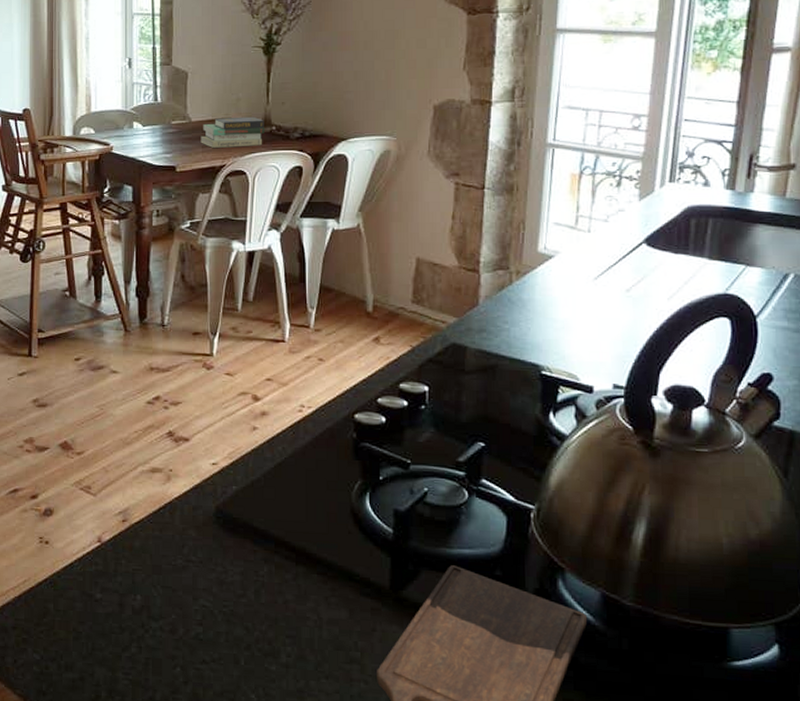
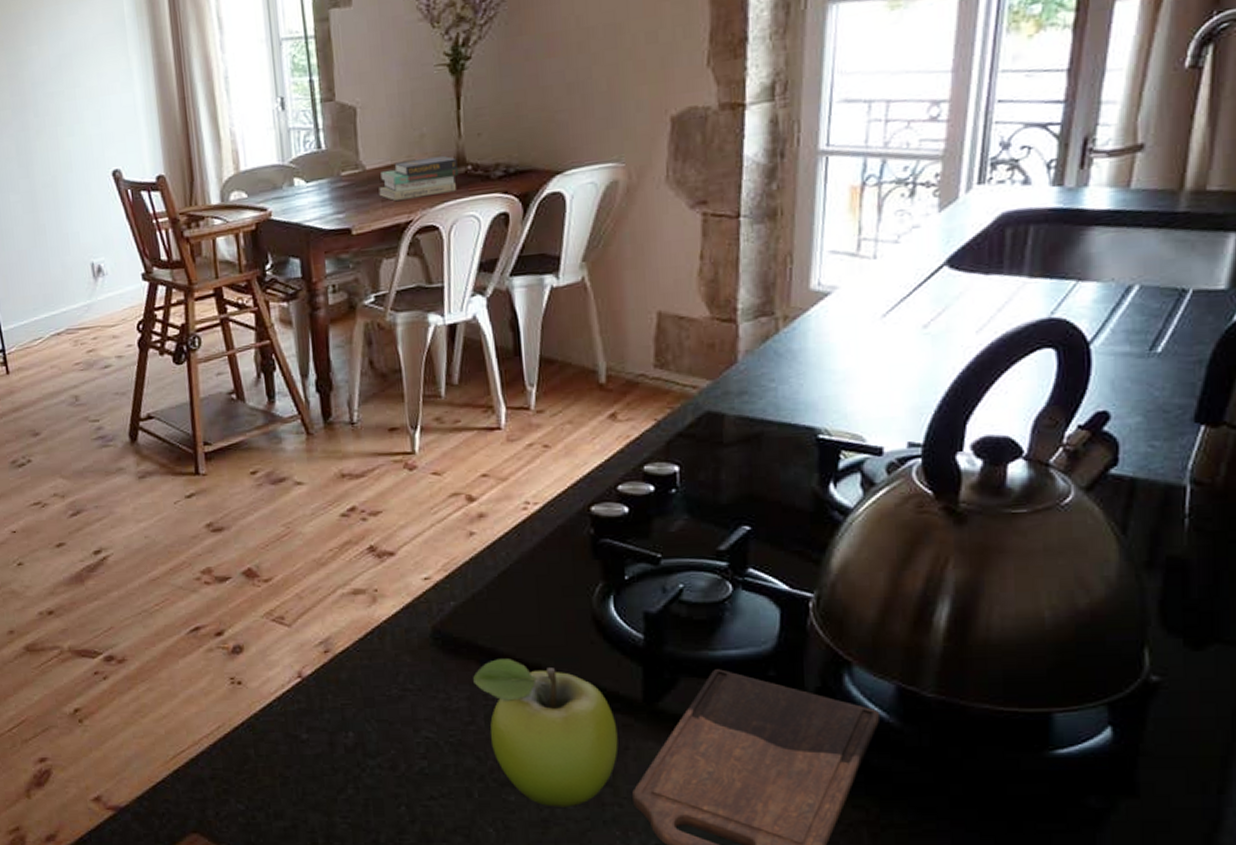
fruit: none [247,540,367,680] -> present [473,659,618,807]

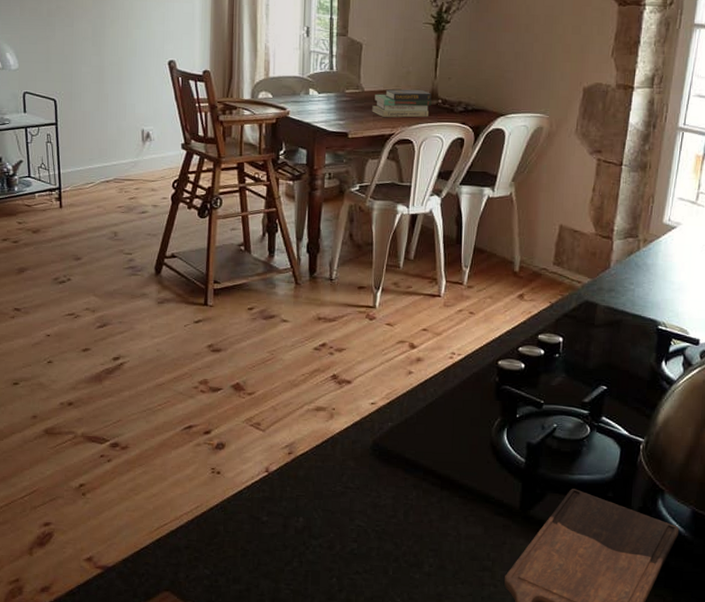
fruit: present [473,659,618,807] -> none [399,469,499,586]

